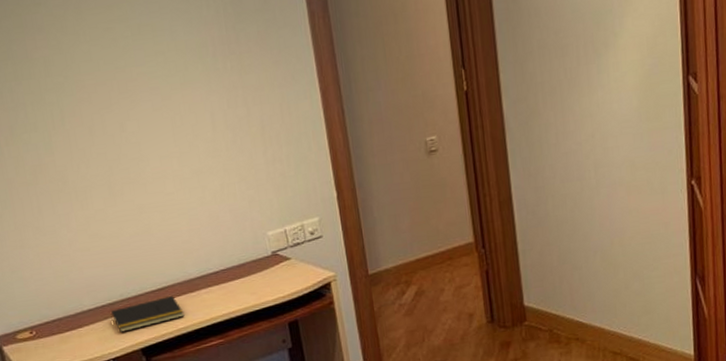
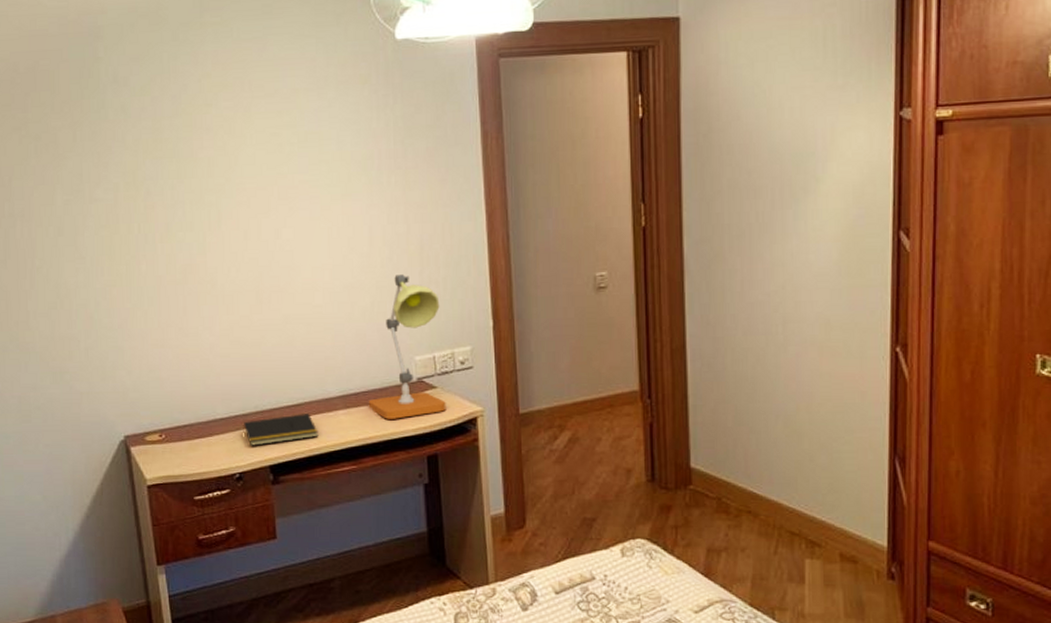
desk lamp: none [228,155,302,293] -> present [368,274,446,419]

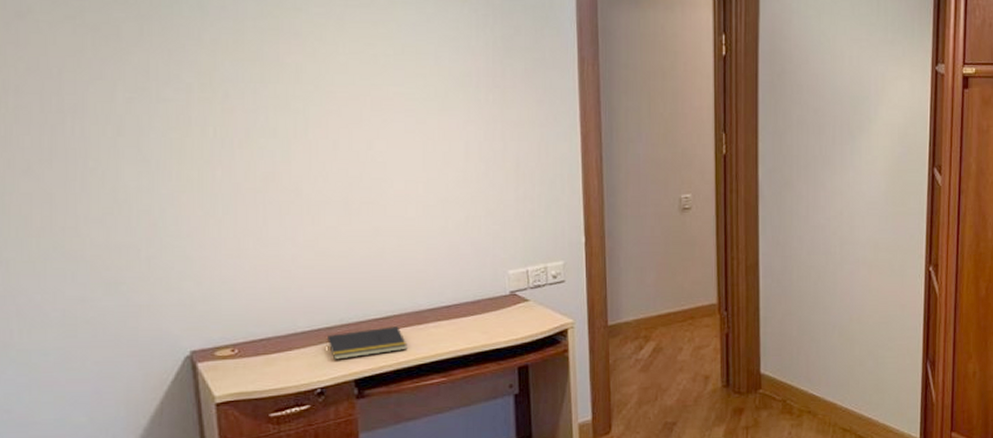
desk lamp: present [368,274,446,419] -> none [460,190,538,332]

